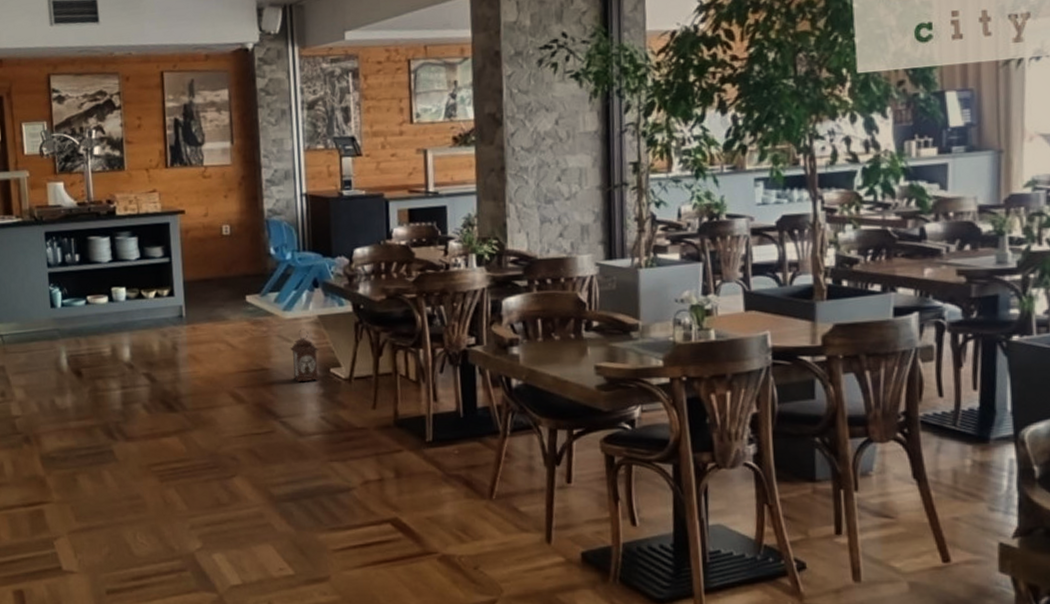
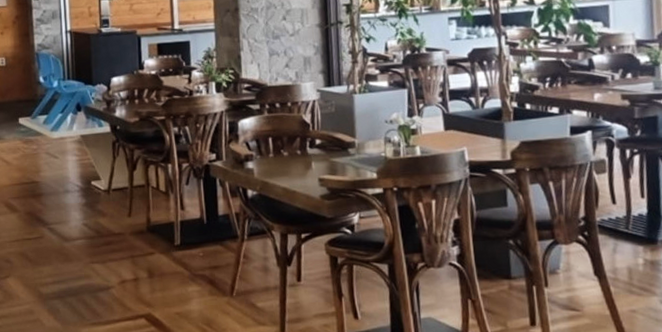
lantern: present [290,328,319,383] -> none [57,146,82,194]

